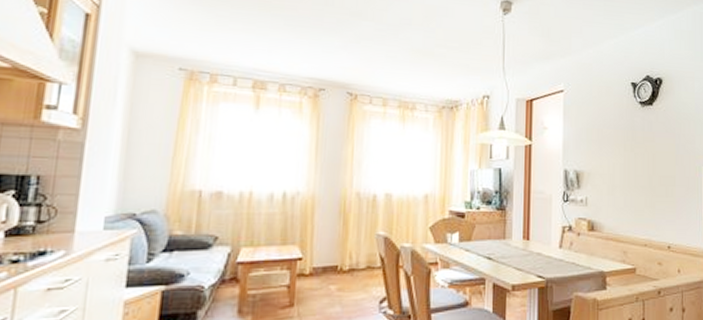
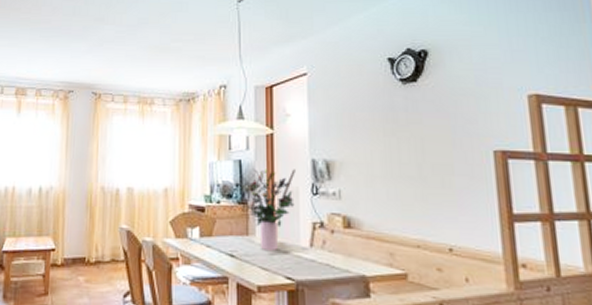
bouquet: none [503,177,550,252] -> present [245,169,296,250]

